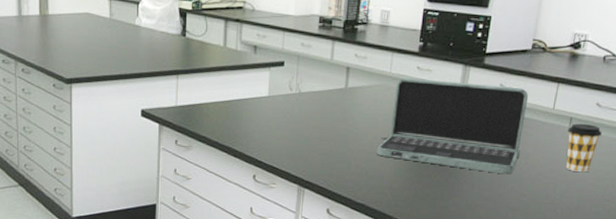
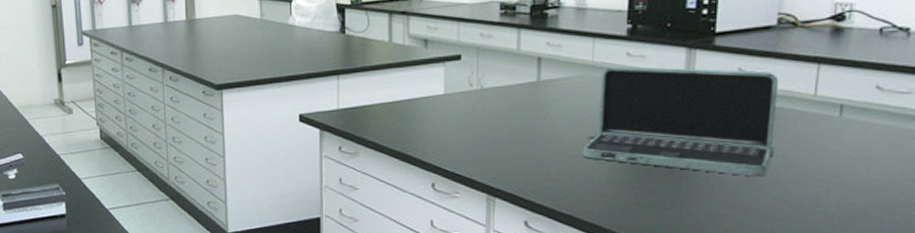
coffee cup: present [566,123,602,173] -> none [838,111,888,172]

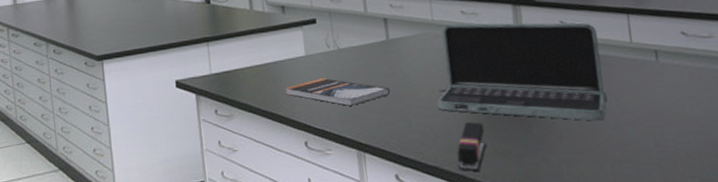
book: none [417,119,533,150] -> present [284,78,391,107]
stapler: none [594,172,630,222] -> present [457,122,487,172]

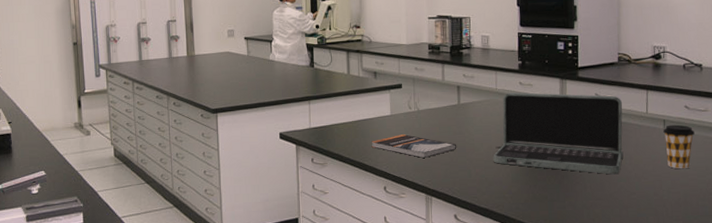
stapler: present [457,122,487,172] -> none [504,173,528,213]
coffee cup: none [656,55,700,112] -> present [663,124,695,169]

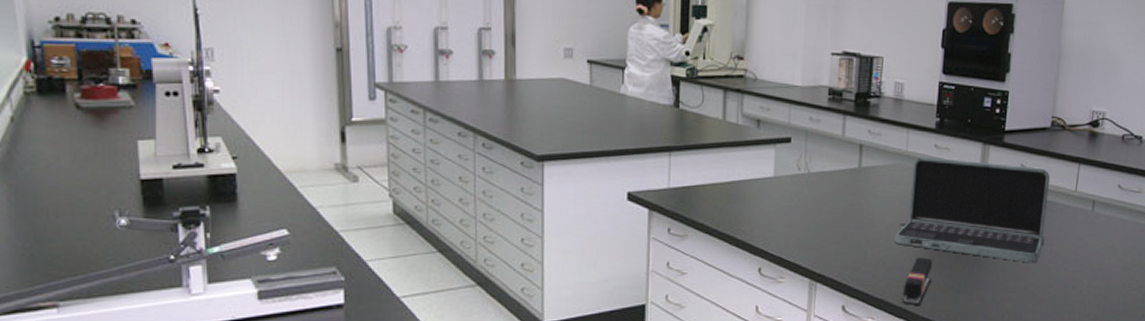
book: present [371,134,457,159] -> none [746,203,853,235]
stapler: none [504,173,528,213] -> present [902,257,933,305]
coffee cup: present [663,124,695,169] -> none [1091,206,1125,260]

